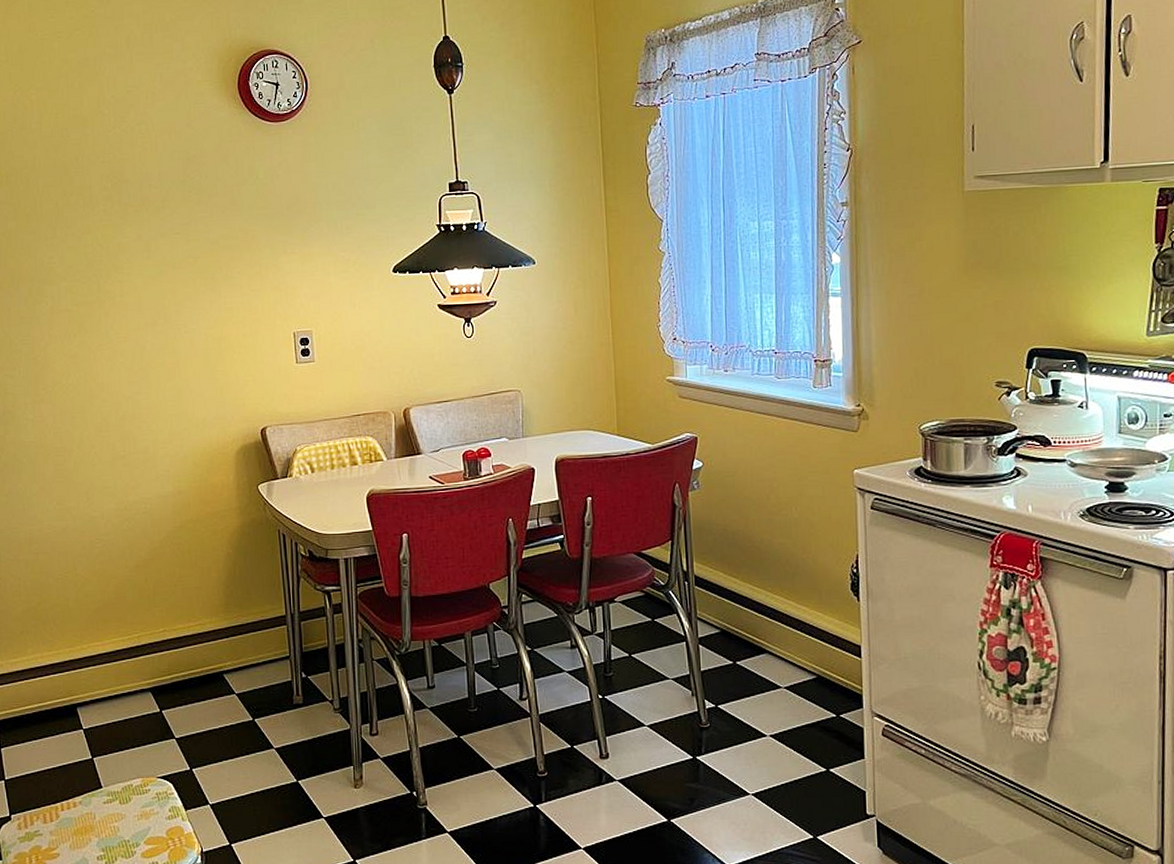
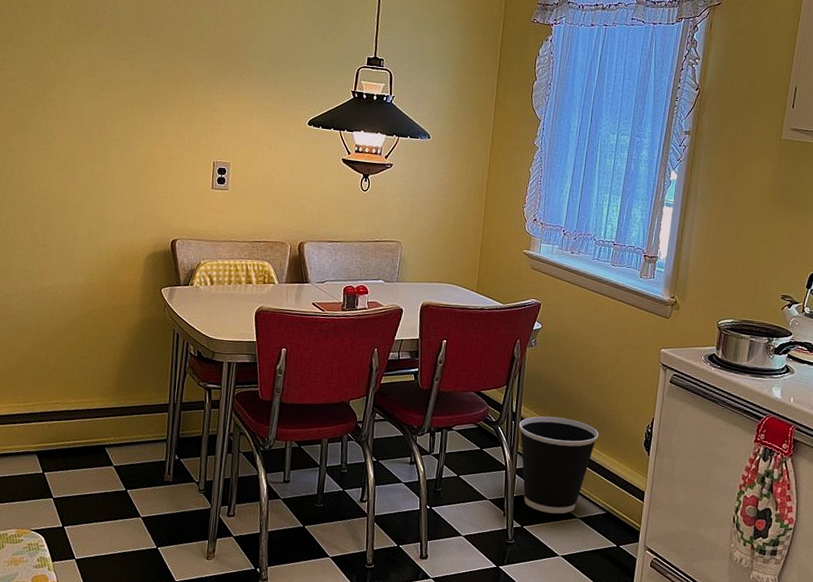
wastebasket: none [693,569,793,686] -> present [518,416,599,514]

